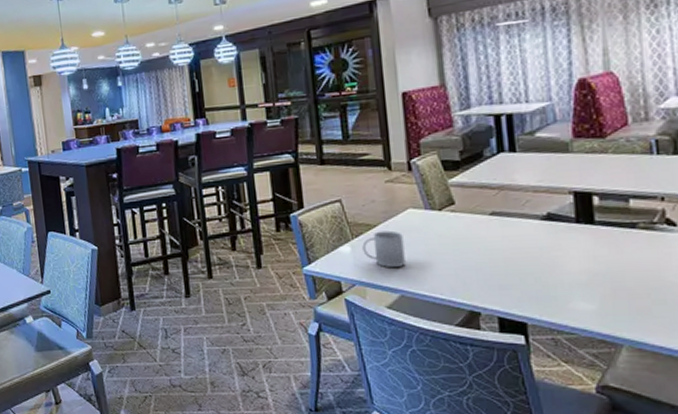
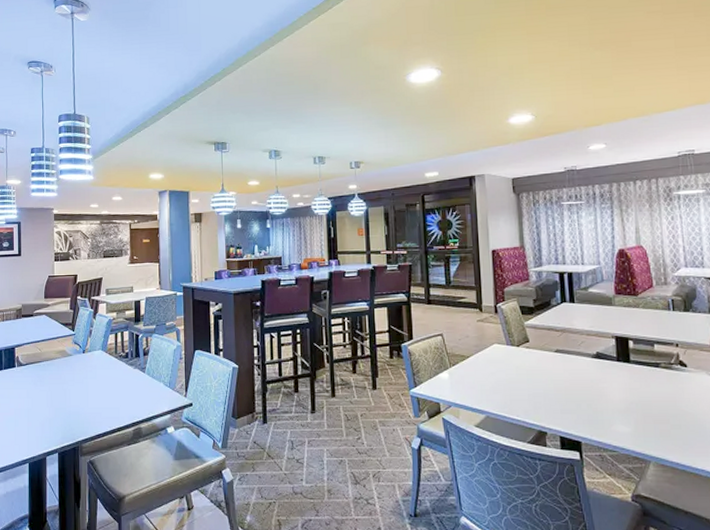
mug: present [362,230,406,267] -> none [458,361,491,392]

